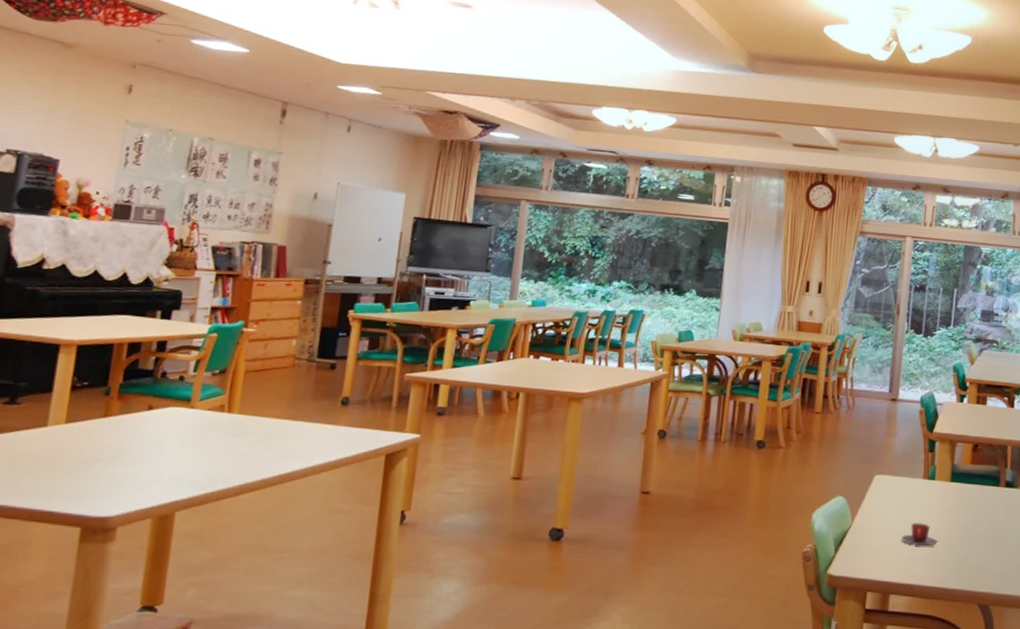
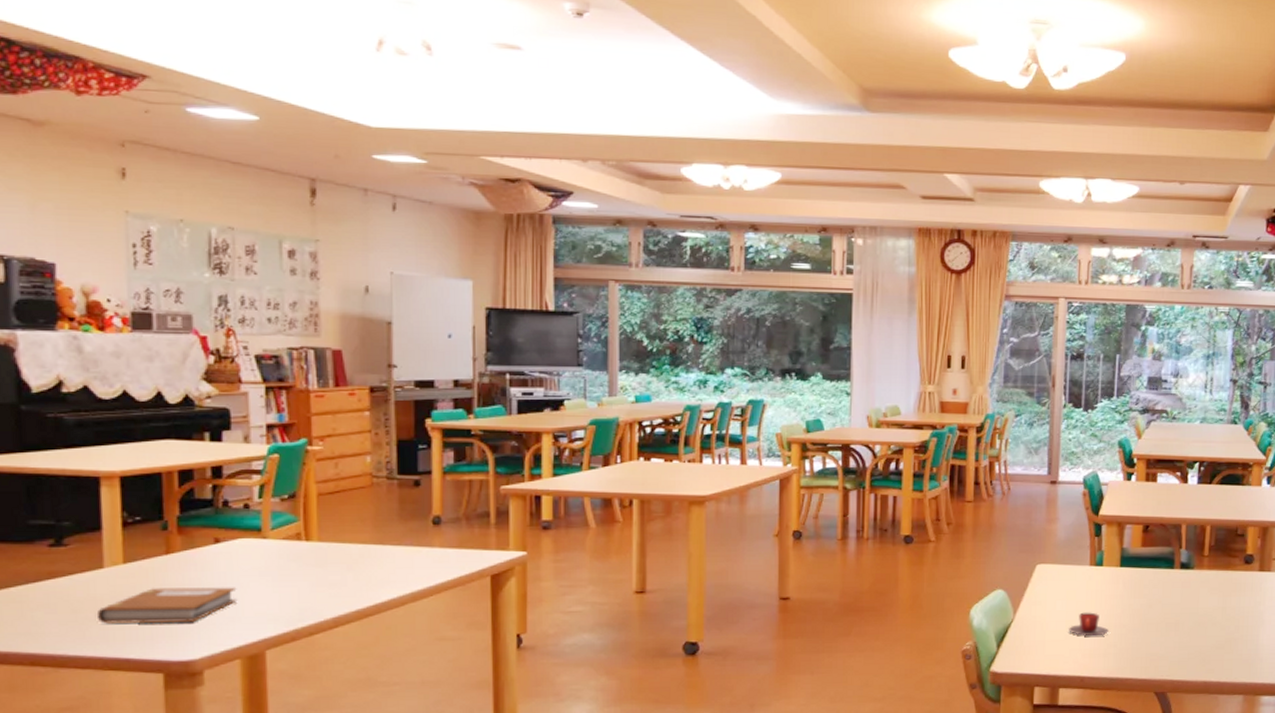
notebook: none [32,448,160,481] -> present [96,587,237,624]

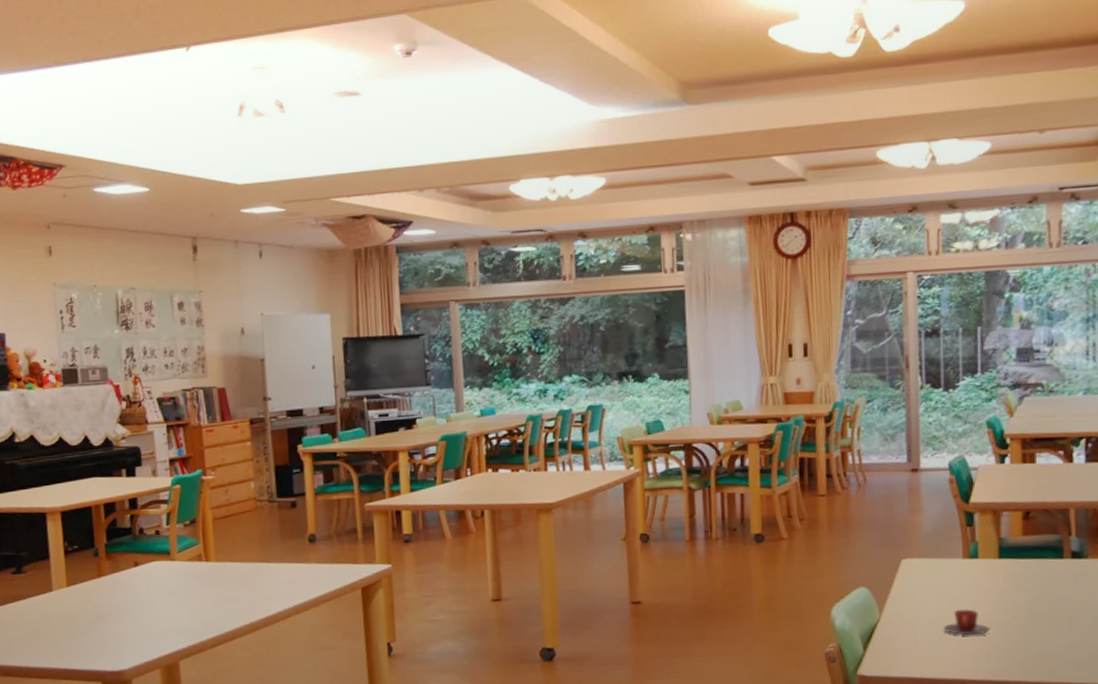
notebook: present [96,587,237,624] -> none [49,605,154,639]

